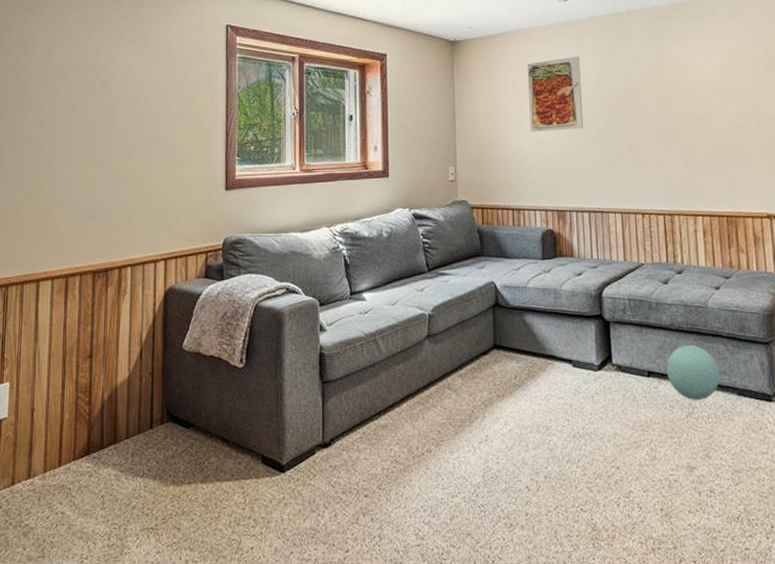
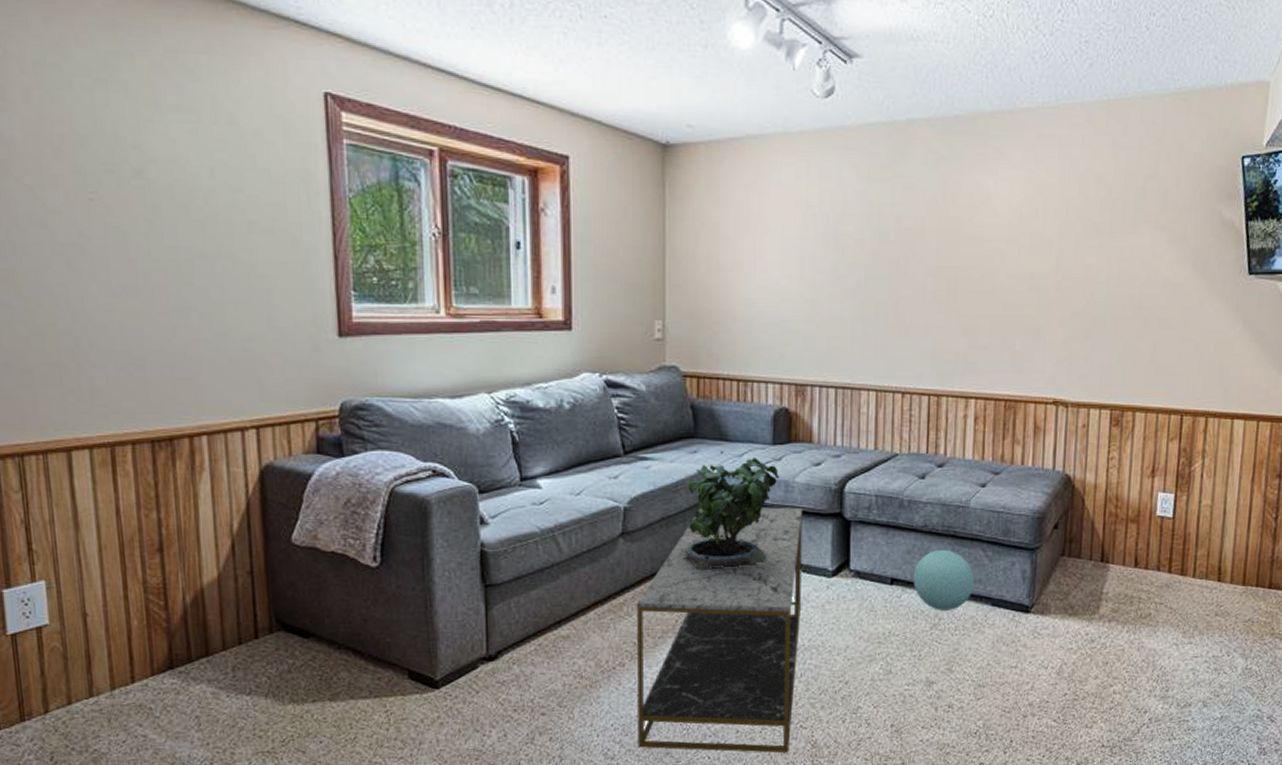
coffee table: none [440,311,574,536] -> present [637,507,803,753]
potted plant: none [475,266,549,367] -> present [682,450,779,570]
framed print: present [527,56,584,132] -> none [765,178,839,280]

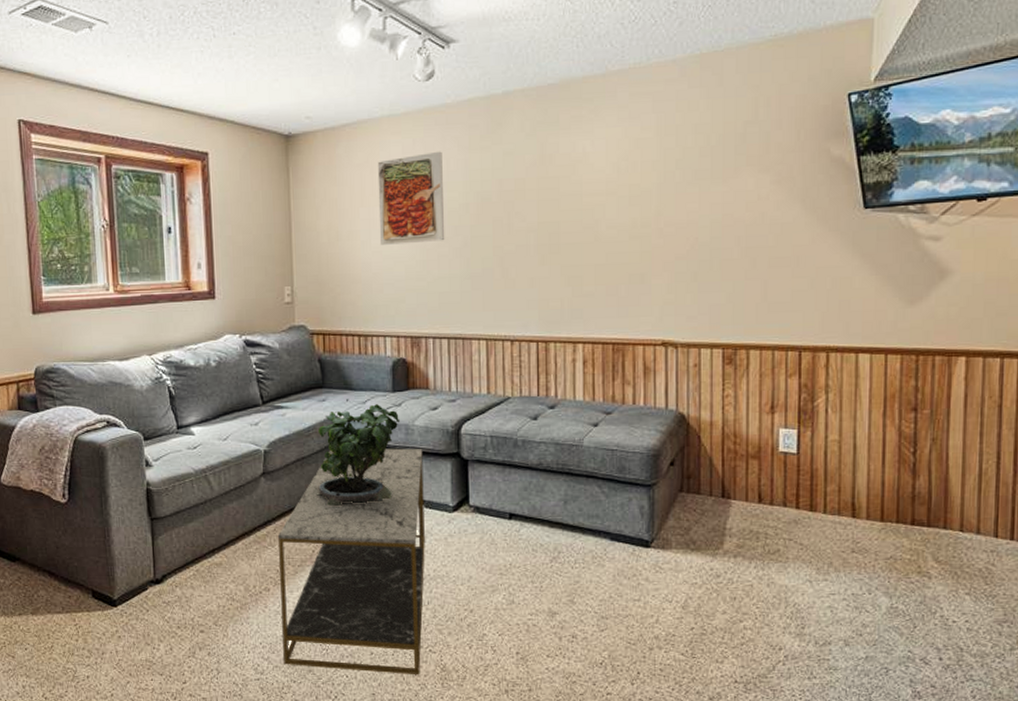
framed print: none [765,178,839,280] -> present [377,151,445,245]
ball: present [913,549,974,611] -> none [531,486,591,544]

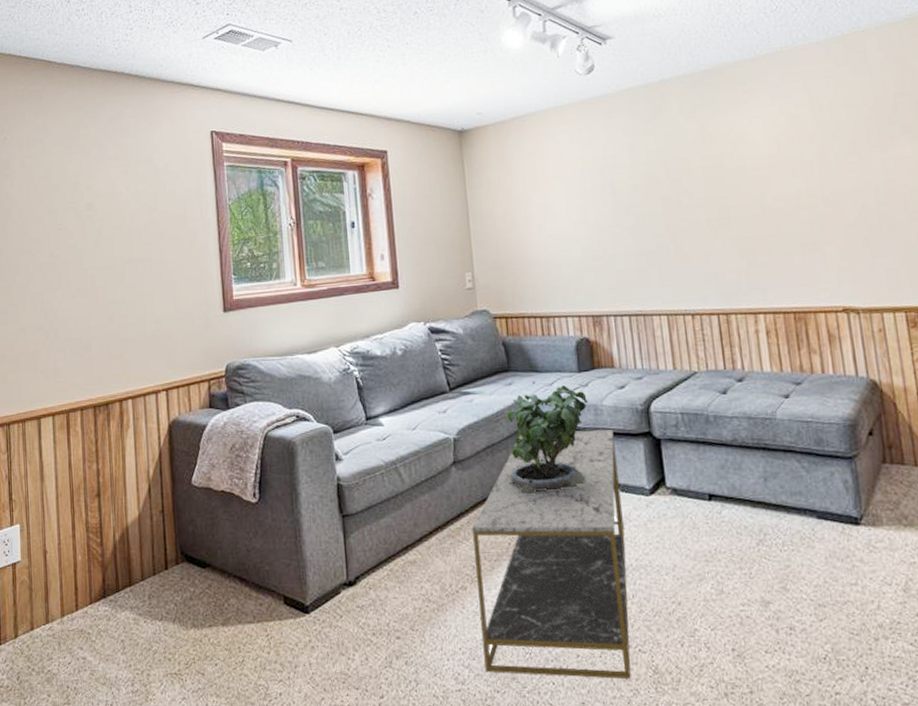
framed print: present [377,151,445,245] -> none [547,137,618,228]

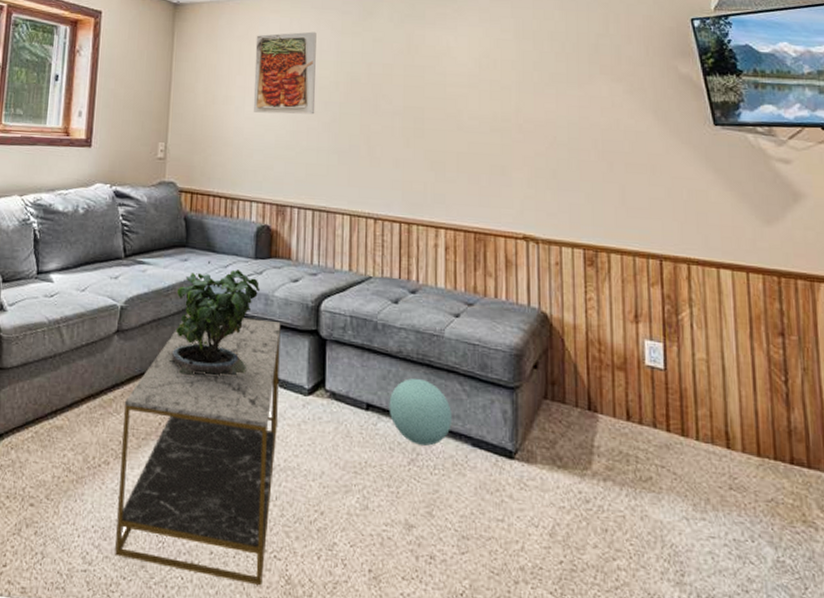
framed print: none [547,137,618,228] -> present [253,31,317,115]
ball: none [730,462,795,526] -> present [389,378,452,446]

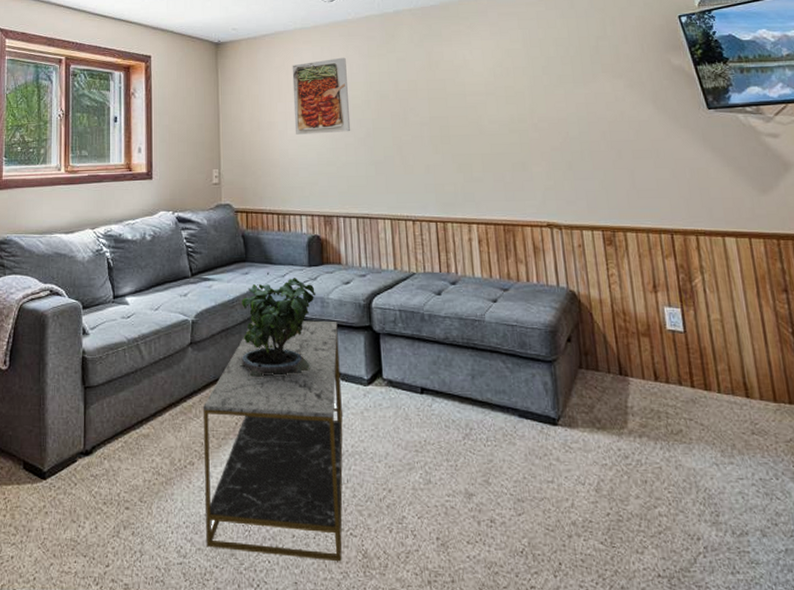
ball: present [389,378,452,446] -> none [440,360,499,421]

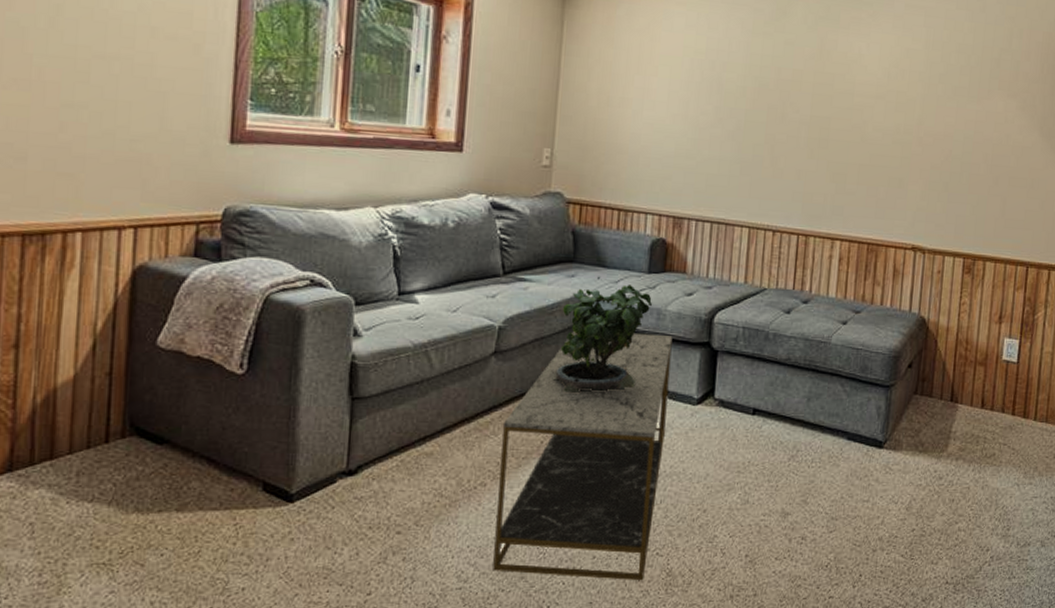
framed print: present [292,57,351,135] -> none [652,29,725,122]

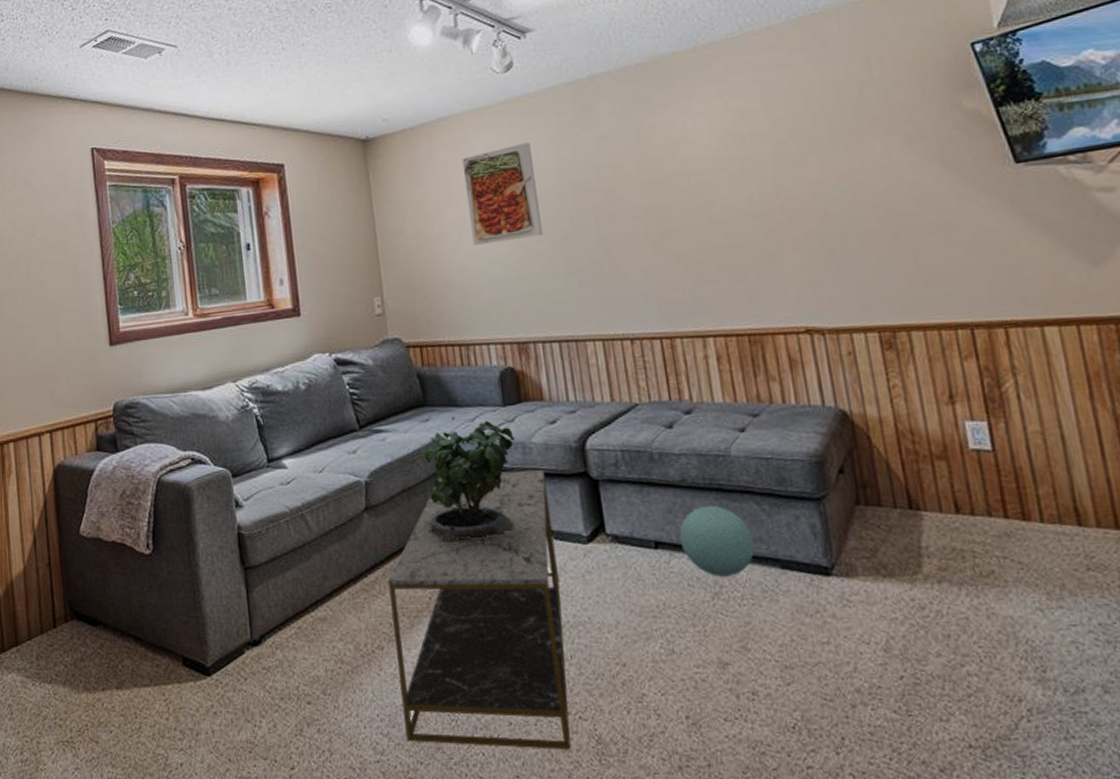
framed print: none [652,29,725,122] -> present [462,142,544,245]
ball: none [774,382,832,443] -> present [679,505,755,577]

